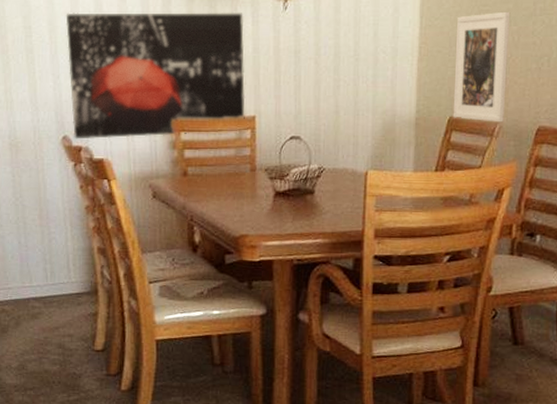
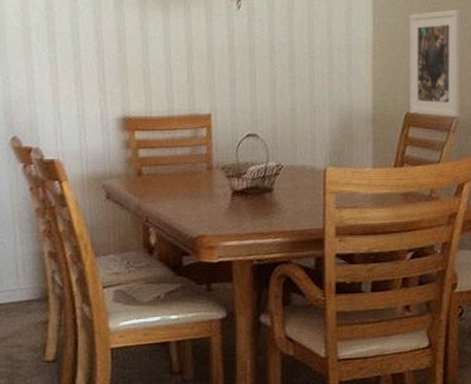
wall art: present [65,12,246,139] -> none [15,12,201,140]

